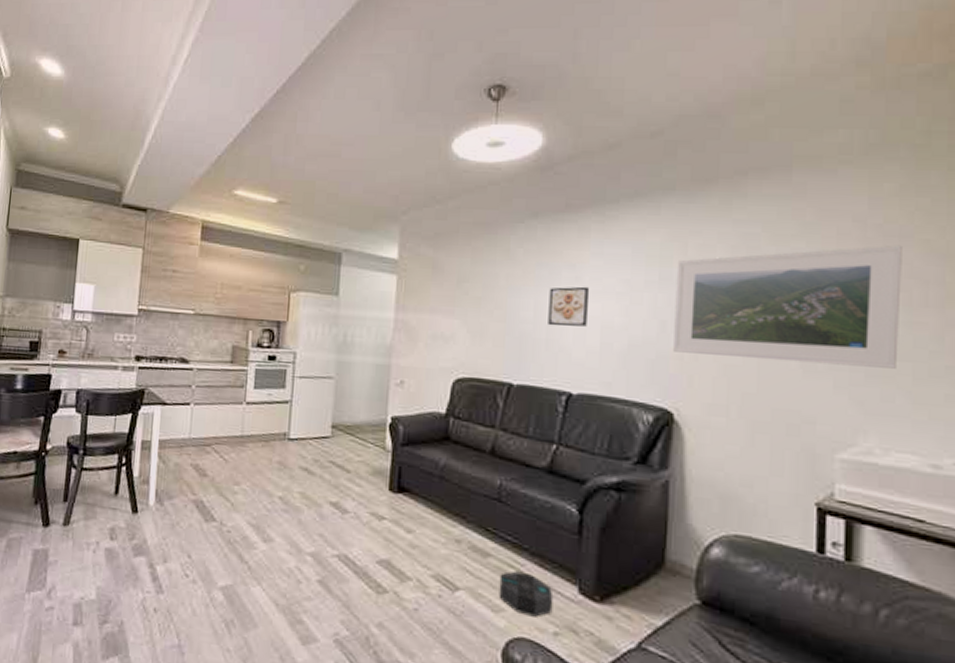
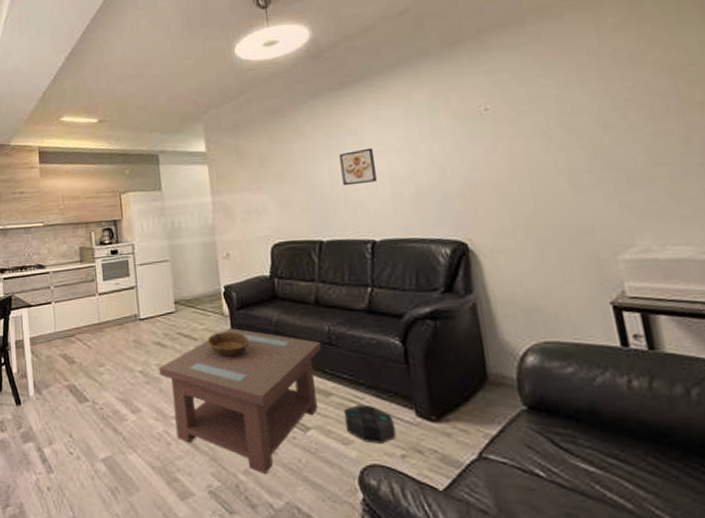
coffee table: none [301,465,489,631] -> present [158,328,322,475]
decorative bowl: none [361,467,410,498] -> present [207,331,250,357]
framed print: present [673,244,902,369] -> none [444,67,654,191]

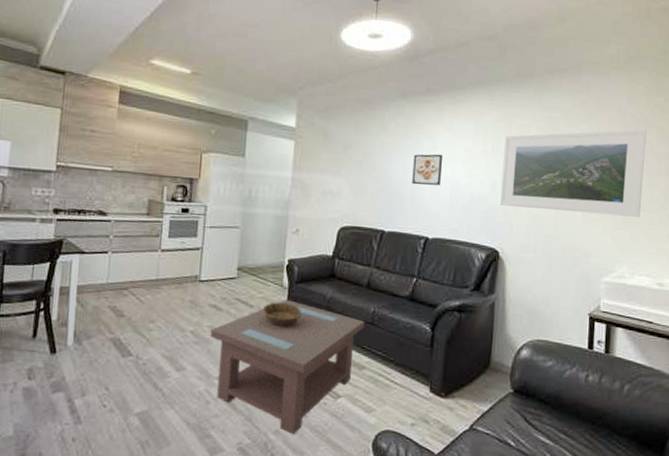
speaker: present [343,404,397,444] -> none [371,378,412,413]
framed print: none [444,67,654,191] -> present [500,129,646,217]

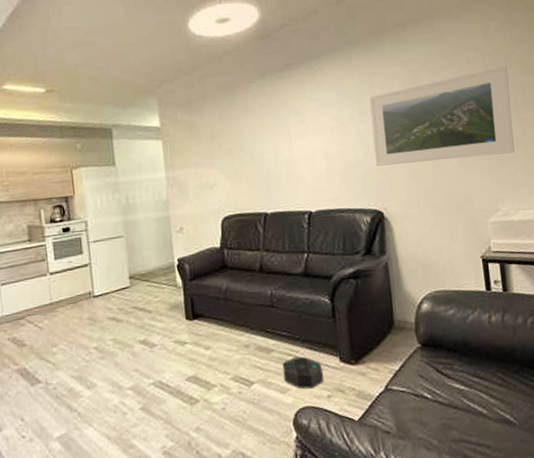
coffee table: present [210,300,365,435] -> none [114,298,265,429]
decorative bowl: present [262,302,302,326] -> none [161,301,201,326]
speaker: none [371,378,412,413] -> present [282,356,324,389]
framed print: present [412,154,442,185] -> none [282,126,314,162]

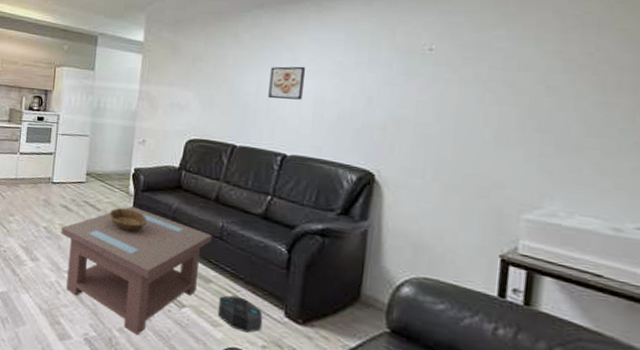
coffee table: none [114,298,265,429] -> present [60,206,212,336]
decorative bowl: none [161,301,201,326] -> present [108,208,148,232]
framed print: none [282,126,314,162] -> present [268,66,305,100]
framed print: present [369,65,515,166] -> none [378,33,600,143]

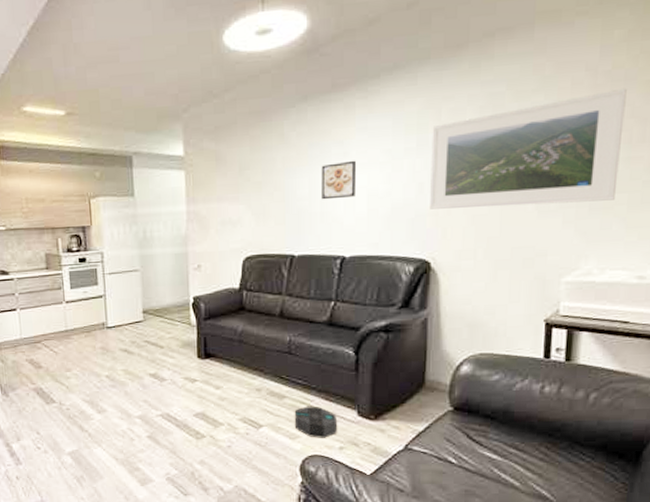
coffee table: present [60,206,212,336] -> none [124,337,281,464]
decorative bowl: present [108,208,148,232] -> none [173,340,214,363]
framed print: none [378,33,600,143] -> present [430,88,627,209]

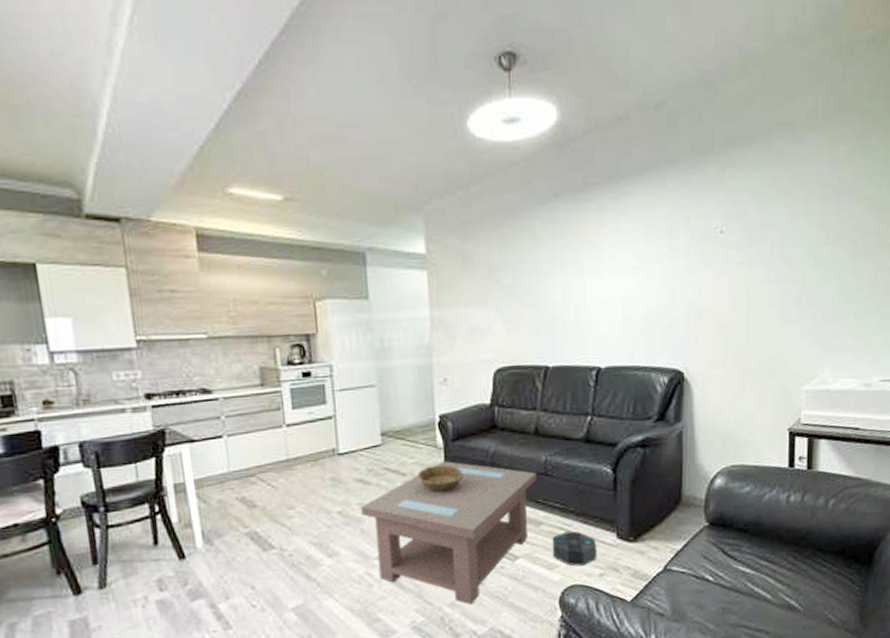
coffee table: none [124,337,281,464] -> present [360,461,537,605]
decorative bowl: none [173,340,214,363] -> present [417,464,464,492]
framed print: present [321,160,355,200] -> none [574,264,609,306]
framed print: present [430,88,627,209] -> none [682,202,851,318]

